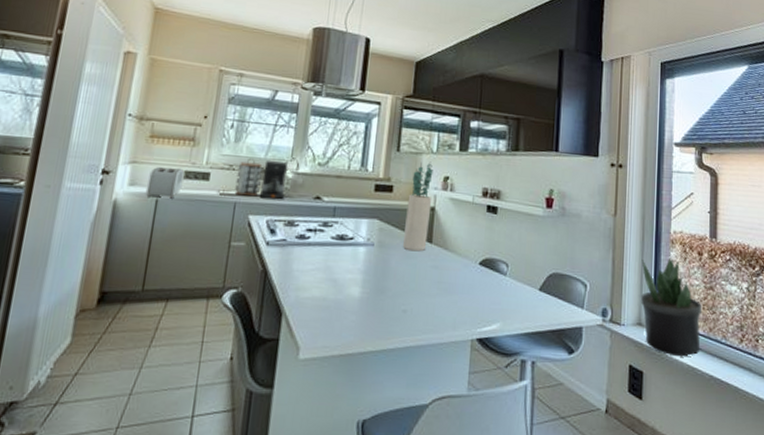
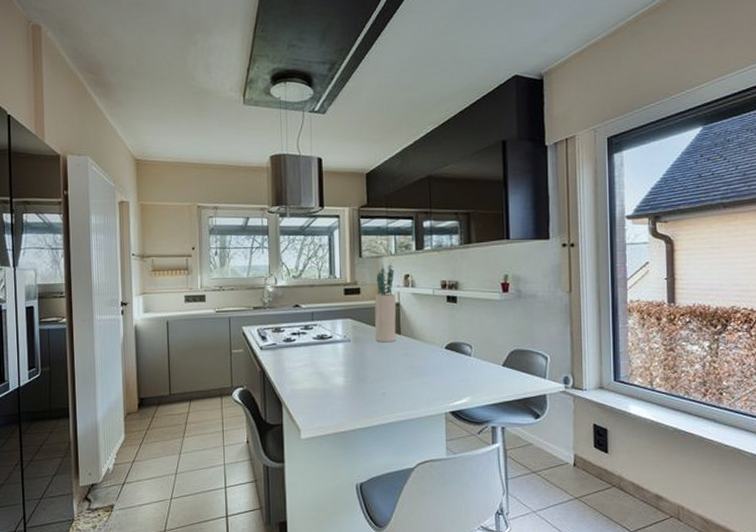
toaster: present [145,167,185,199] -> none [157,293,185,321]
spice rack: present [235,158,263,196] -> none [227,278,248,311]
coffee maker: present [259,161,288,199] -> none [247,279,269,312]
planter: present [641,258,703,357] -> none [599,325,664,414]

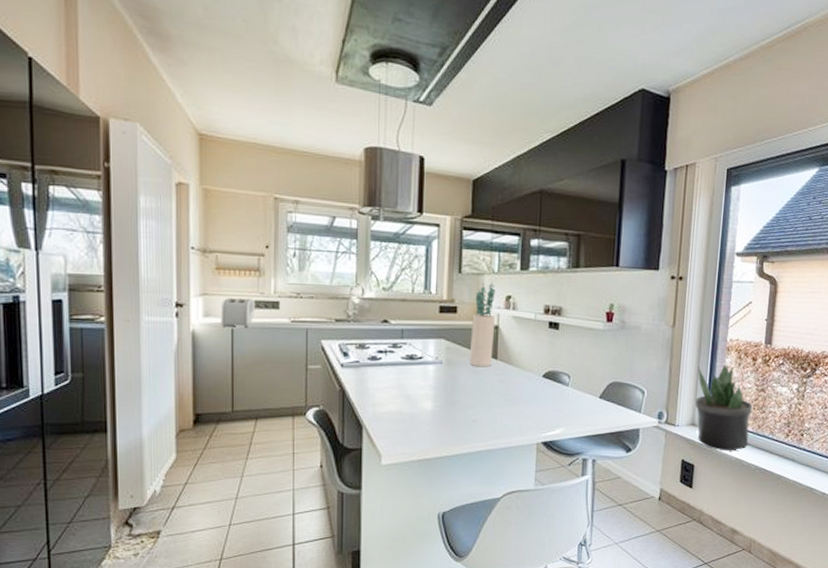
toaster: none [157,293,185,321] -> present [220,298,254,328]
planter: none [599,325,664,414] -> present [695,364,753,451]

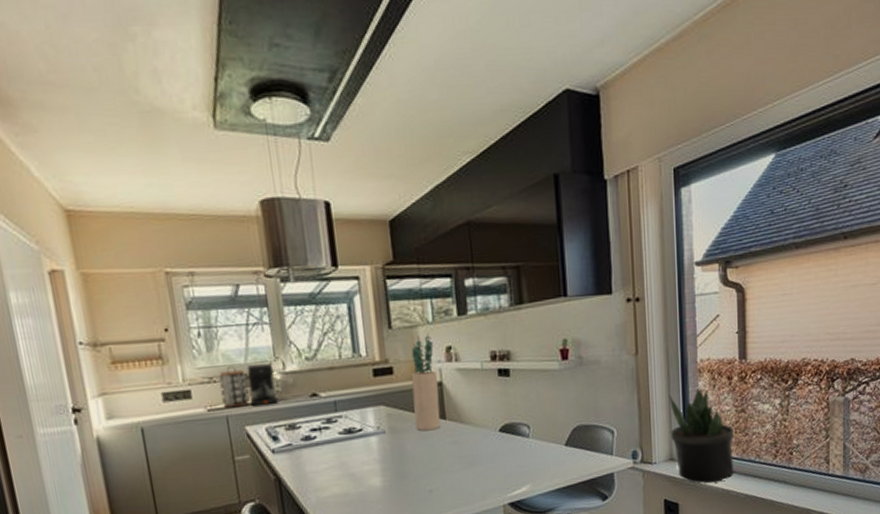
toaster: present [220,298,254,328] -> none [124,391,165,429]
spice rack: none [305,286,329,322] -> present [218,365,250,408]
coffee maker: none [329,288,354,324] -> present [246,363,279,407]

